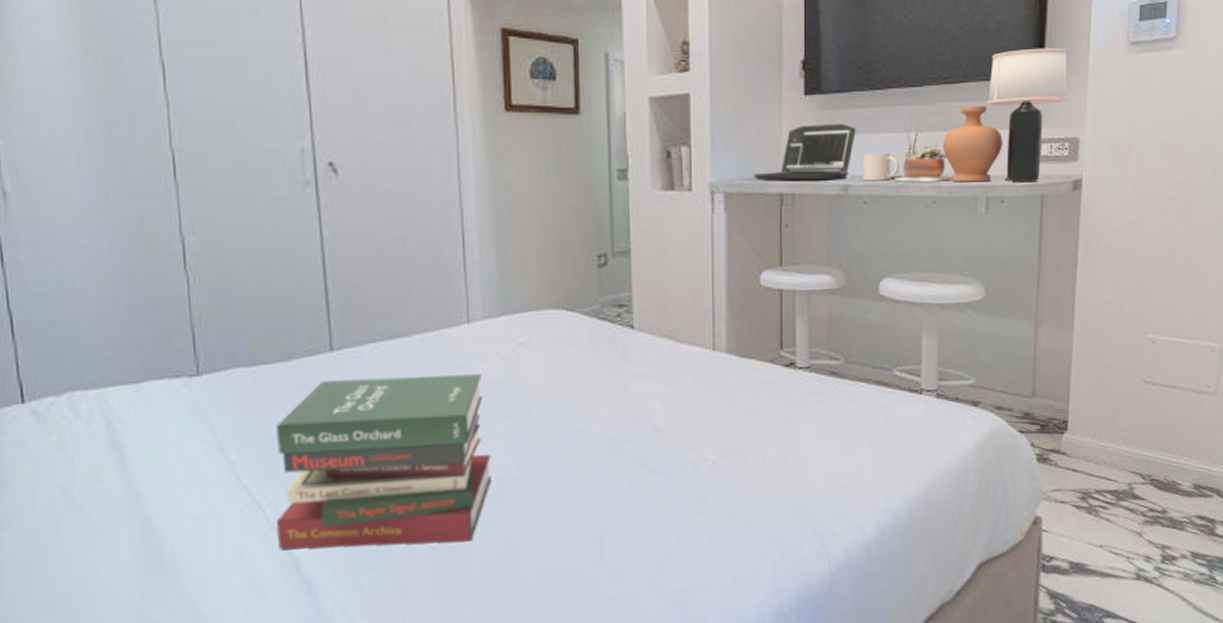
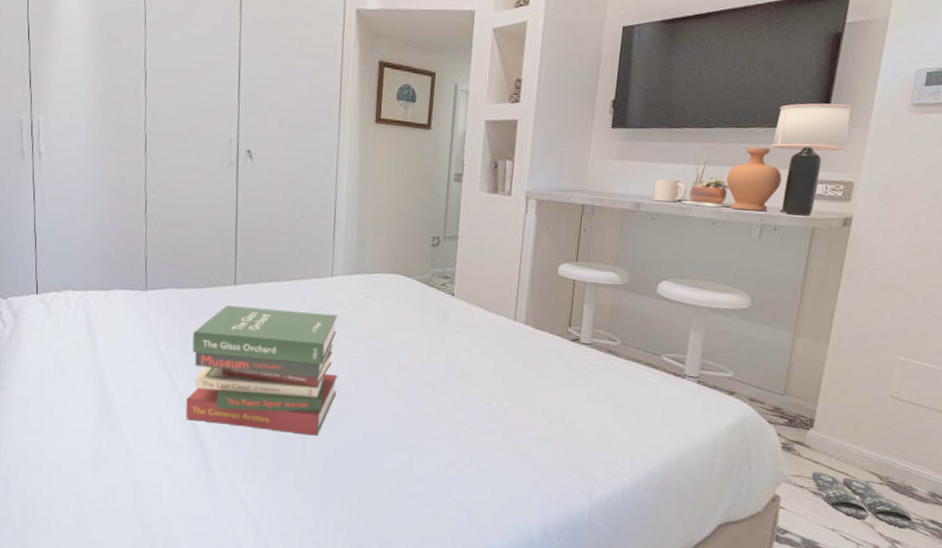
laptop: present [753,123,856,181] -> none [562,151,652,198]
slippers: none [1072,481,1179,531] -> present [812,472,912,529]

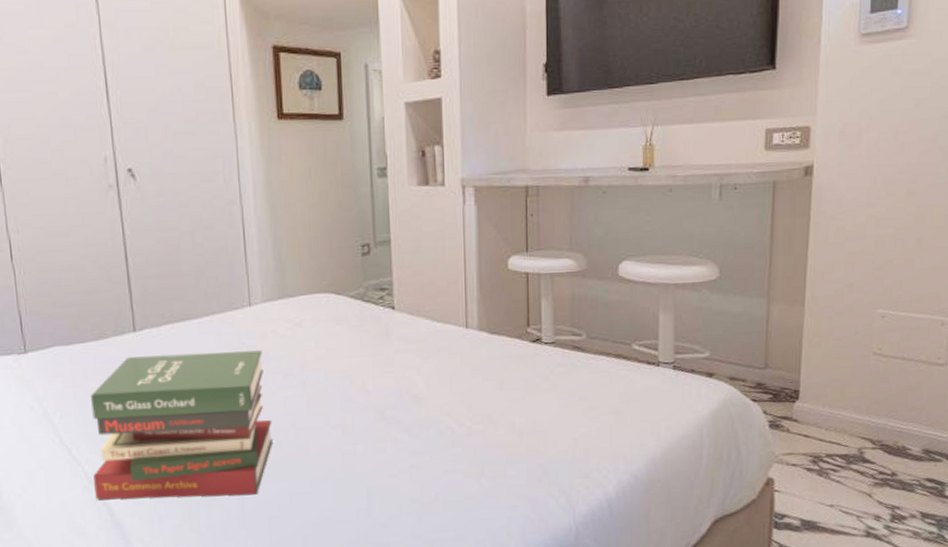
mug: present [652,179,686,203] -> none [601,146,636,173]
succulent plant: present [681,176,733,208] -> none [632,136,688,173]
decorative vase: present [726,147,782,212] -> none [677,99,735,172]
table lamp: present [771,103,852,215] -> none [720,42,800,169]
slippers: present [812,472,912,529] -> none [804,446,909,493]

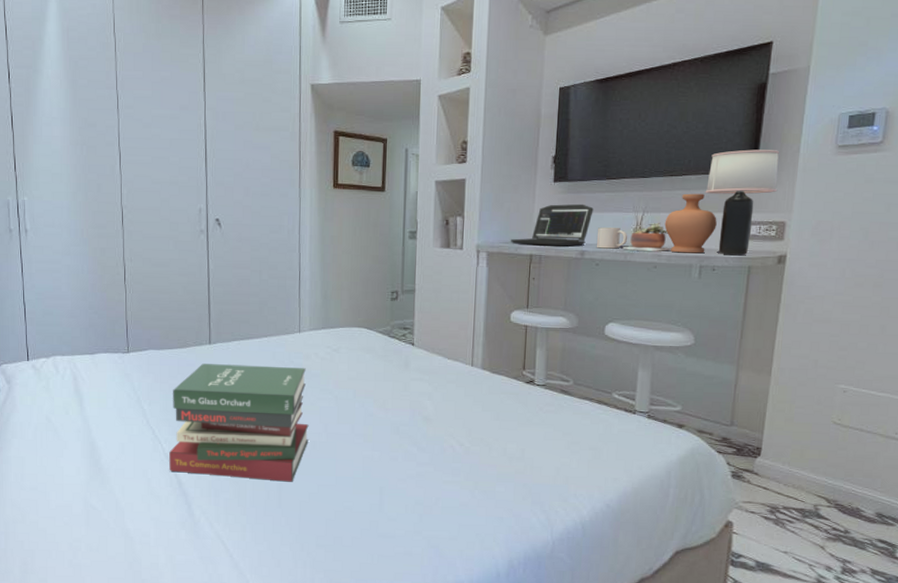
laptop: none [500,120,596,175] -> present [510,203,594,247]
mug: none [601,146,636,173] -> present [596,227,627,249]
succulent plant: none [632,136,688,173] -> present [623,222,672,251]
decorative vase: none [677,99,735,172] -> present [664,193,717,254]
table lamp: none [720,42,800,169] -> present [705,149,780,255]

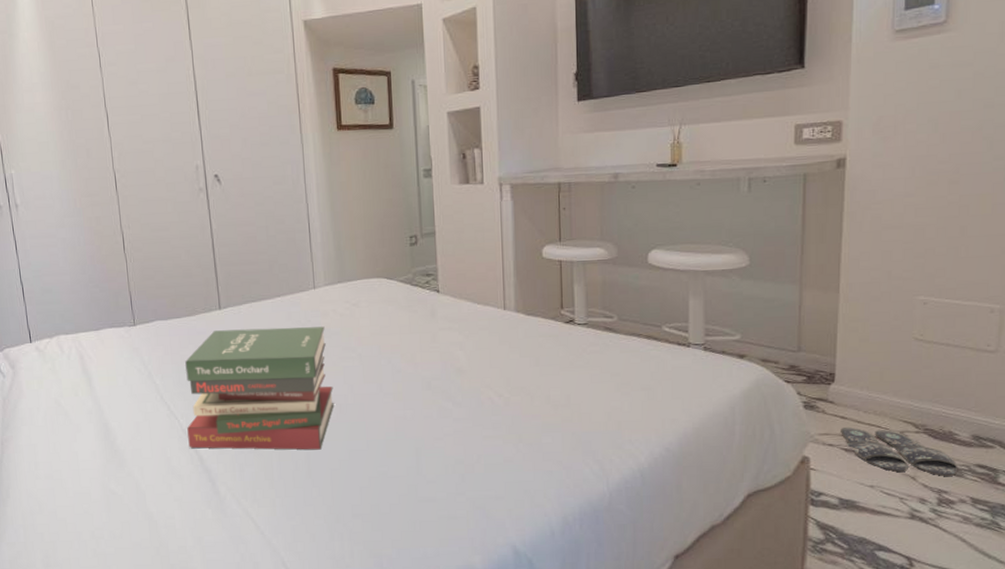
laptop: present [510,203,594,247] -> none [534,122,624,173]
mug: present [596,227,627,249] -> none [630,145,664,169]
succulent plant: present [623,222,672,251] -> none [660,134,716,169]
decorative vase: present [664,193,717,254] -> none [705,98,764,166]
table lamp: present [705,149,780,255] -> none [748,42,830,163]
slippers: none [762,497,861,549] -> present [841,427,957,477]

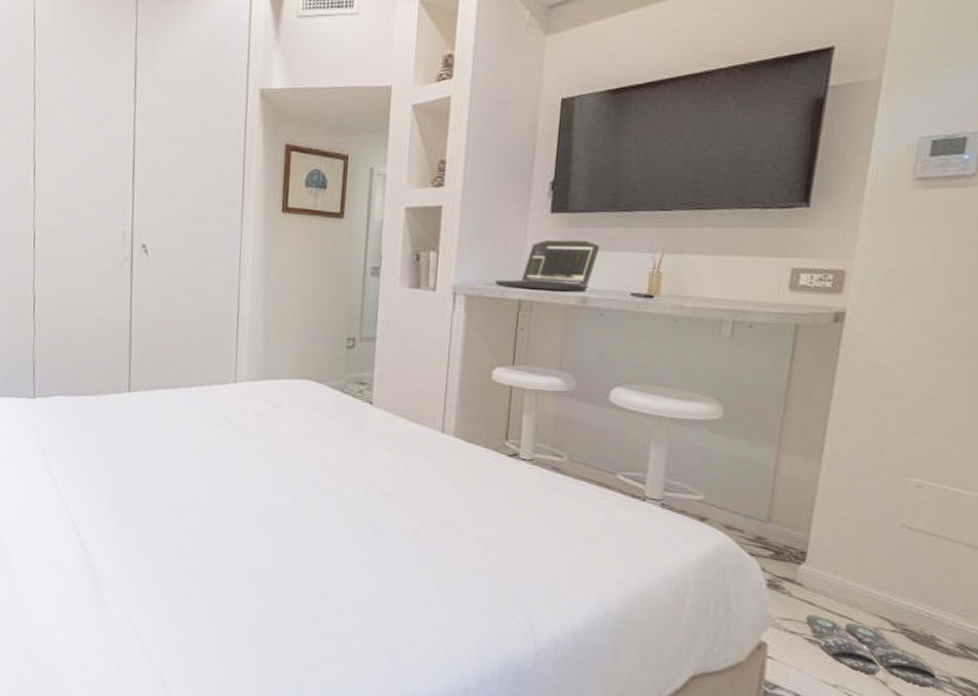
books: present [185,326,334,450] -> none [75,415,242,561]
laptop: none [534,122,624,173] -> present [494,239,600,292]

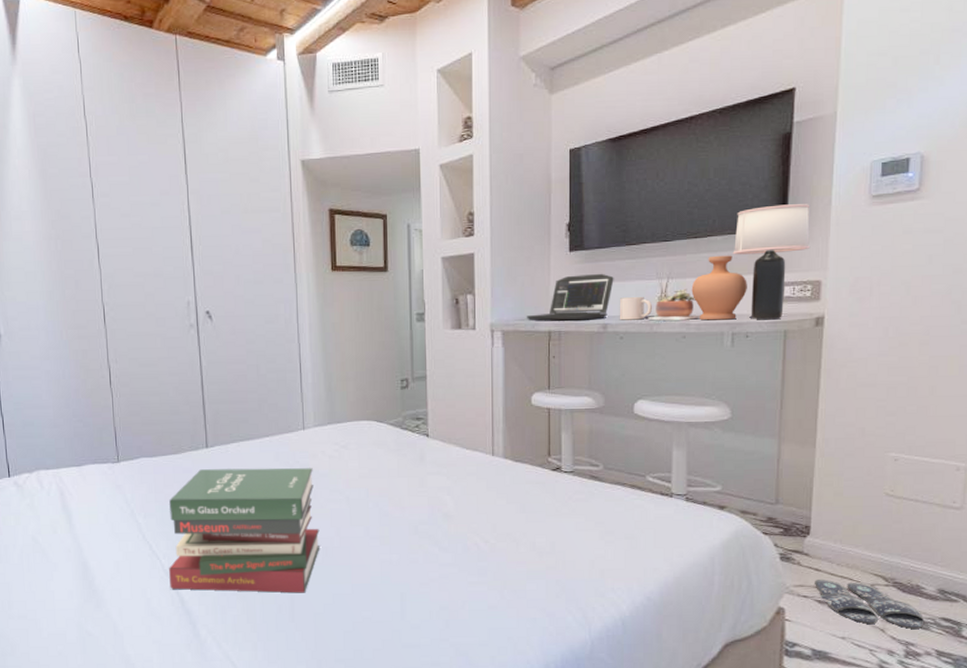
books: none [75,415,242,561] -> present [169,468,320,593]
mug: none [601,270,641,297] -> present [619,297,652,320]
succulent plant: none [635,265,698,302] -> present [648,288,701,321]
decorative vase: none [689,231,757,306] -> present [691,255,747,320]
table lamp: none [742,179,841,310] -> present [733,204,811,319]

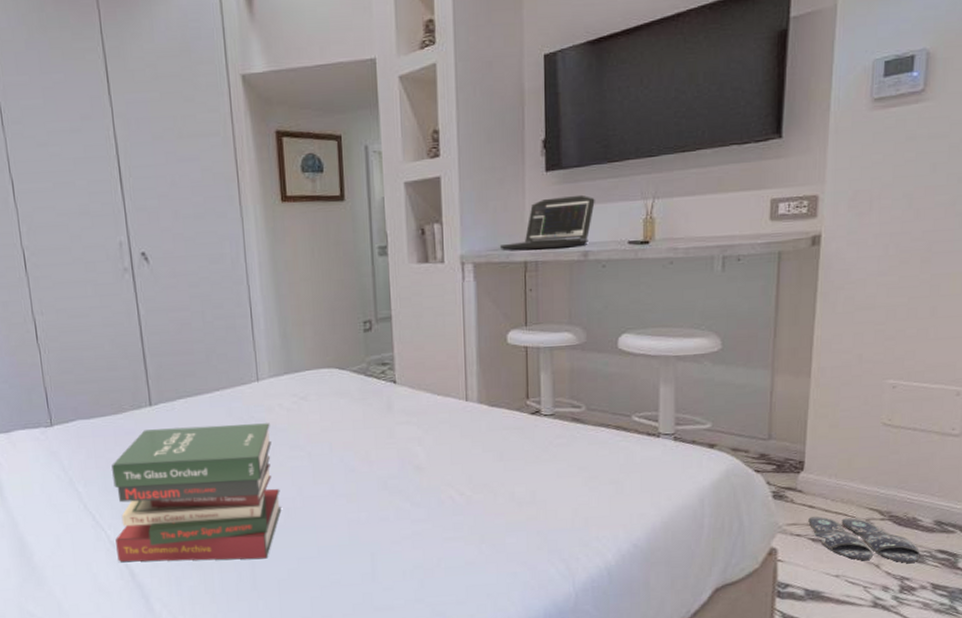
mug: present [619,297,652,320] -> none [601,220,636,247]
succulent plant: present [648,288,701,321] -> none [632,208,690,246]
decorative vase: present [691,255,747,320] -> none [679,170,739,244]
table lamp: present [733,204,811,319] -> none [723,110,808,241]

